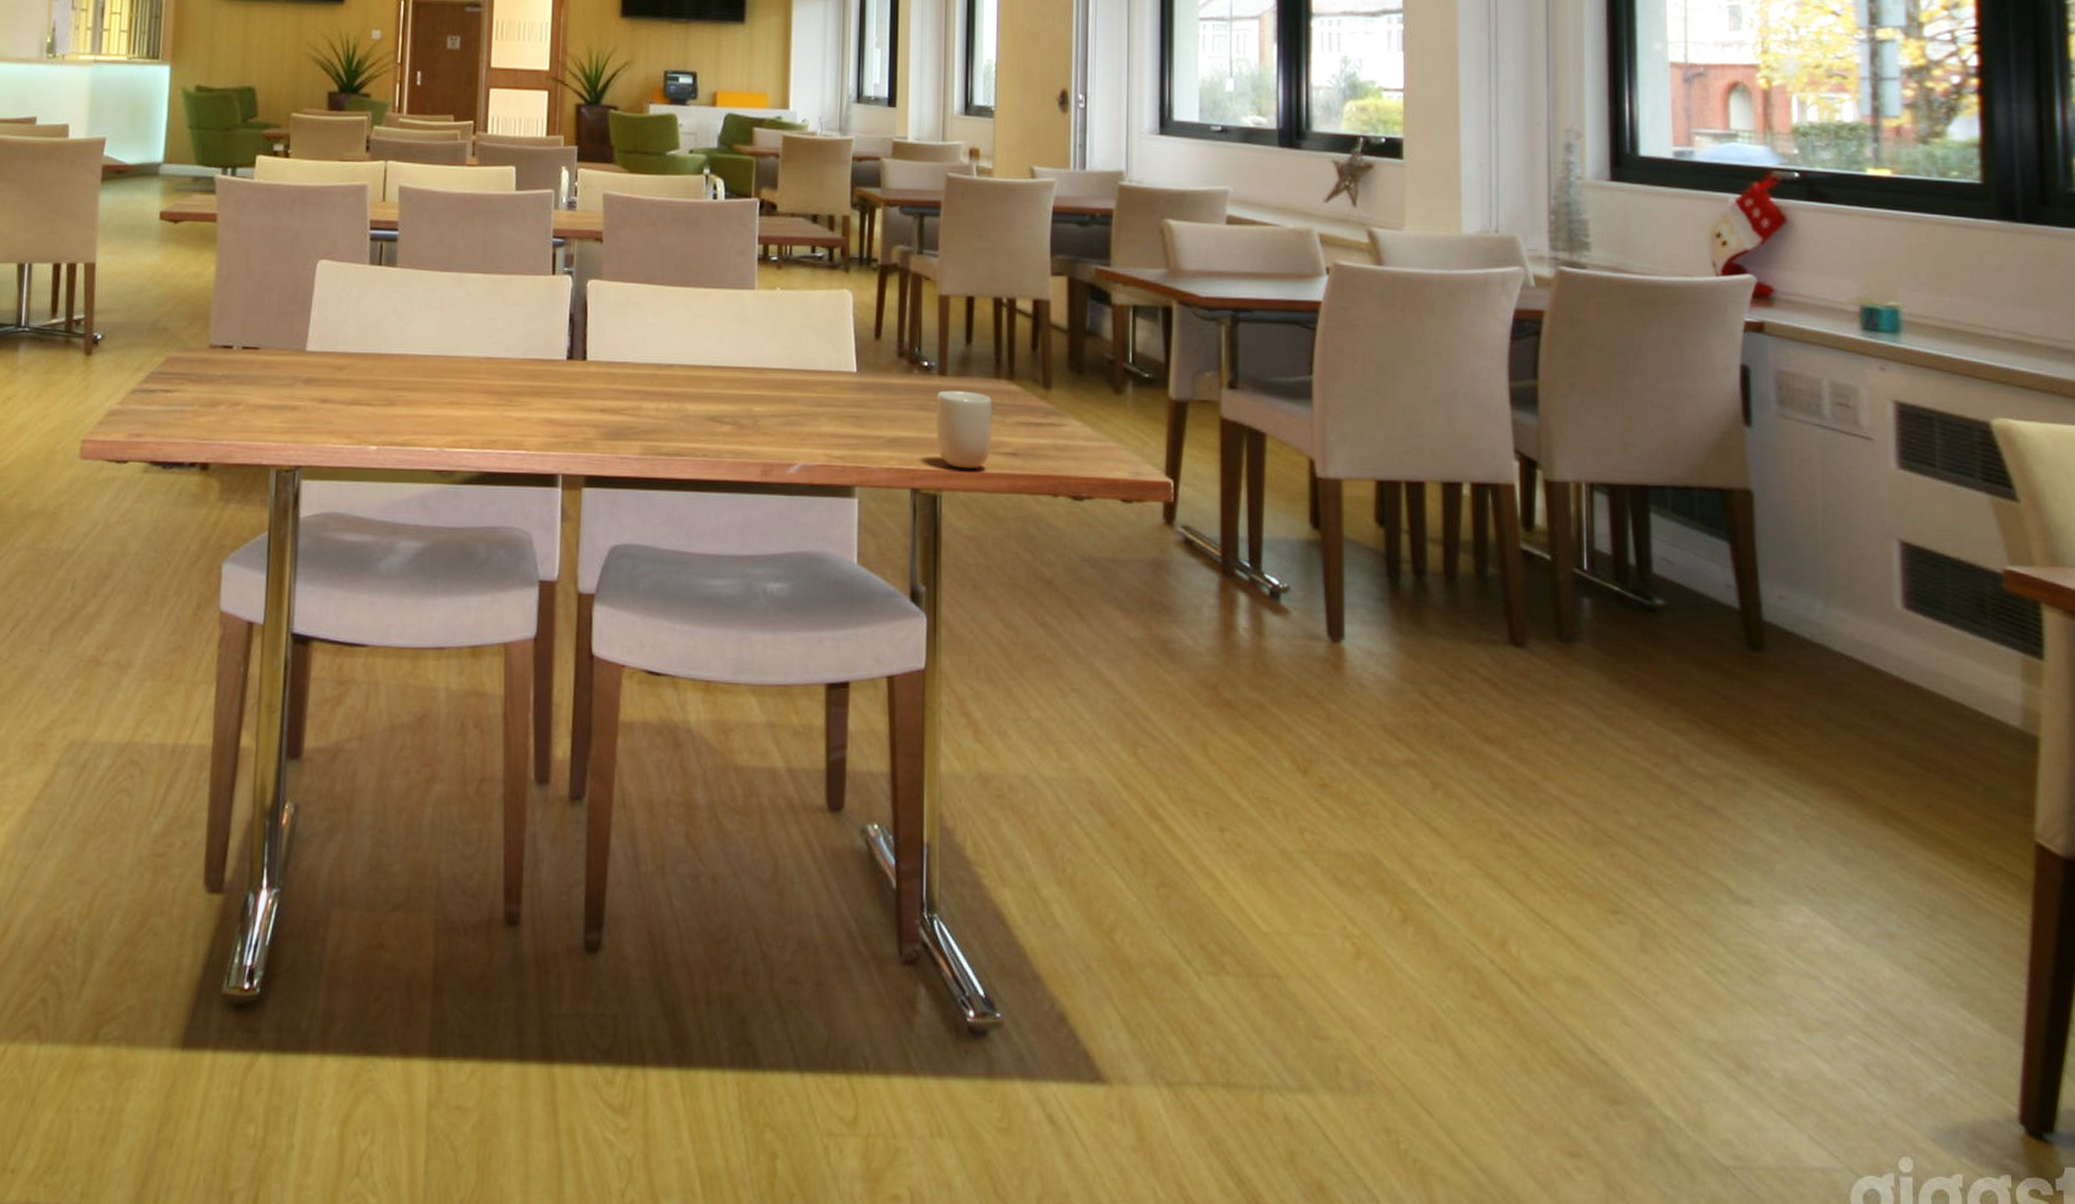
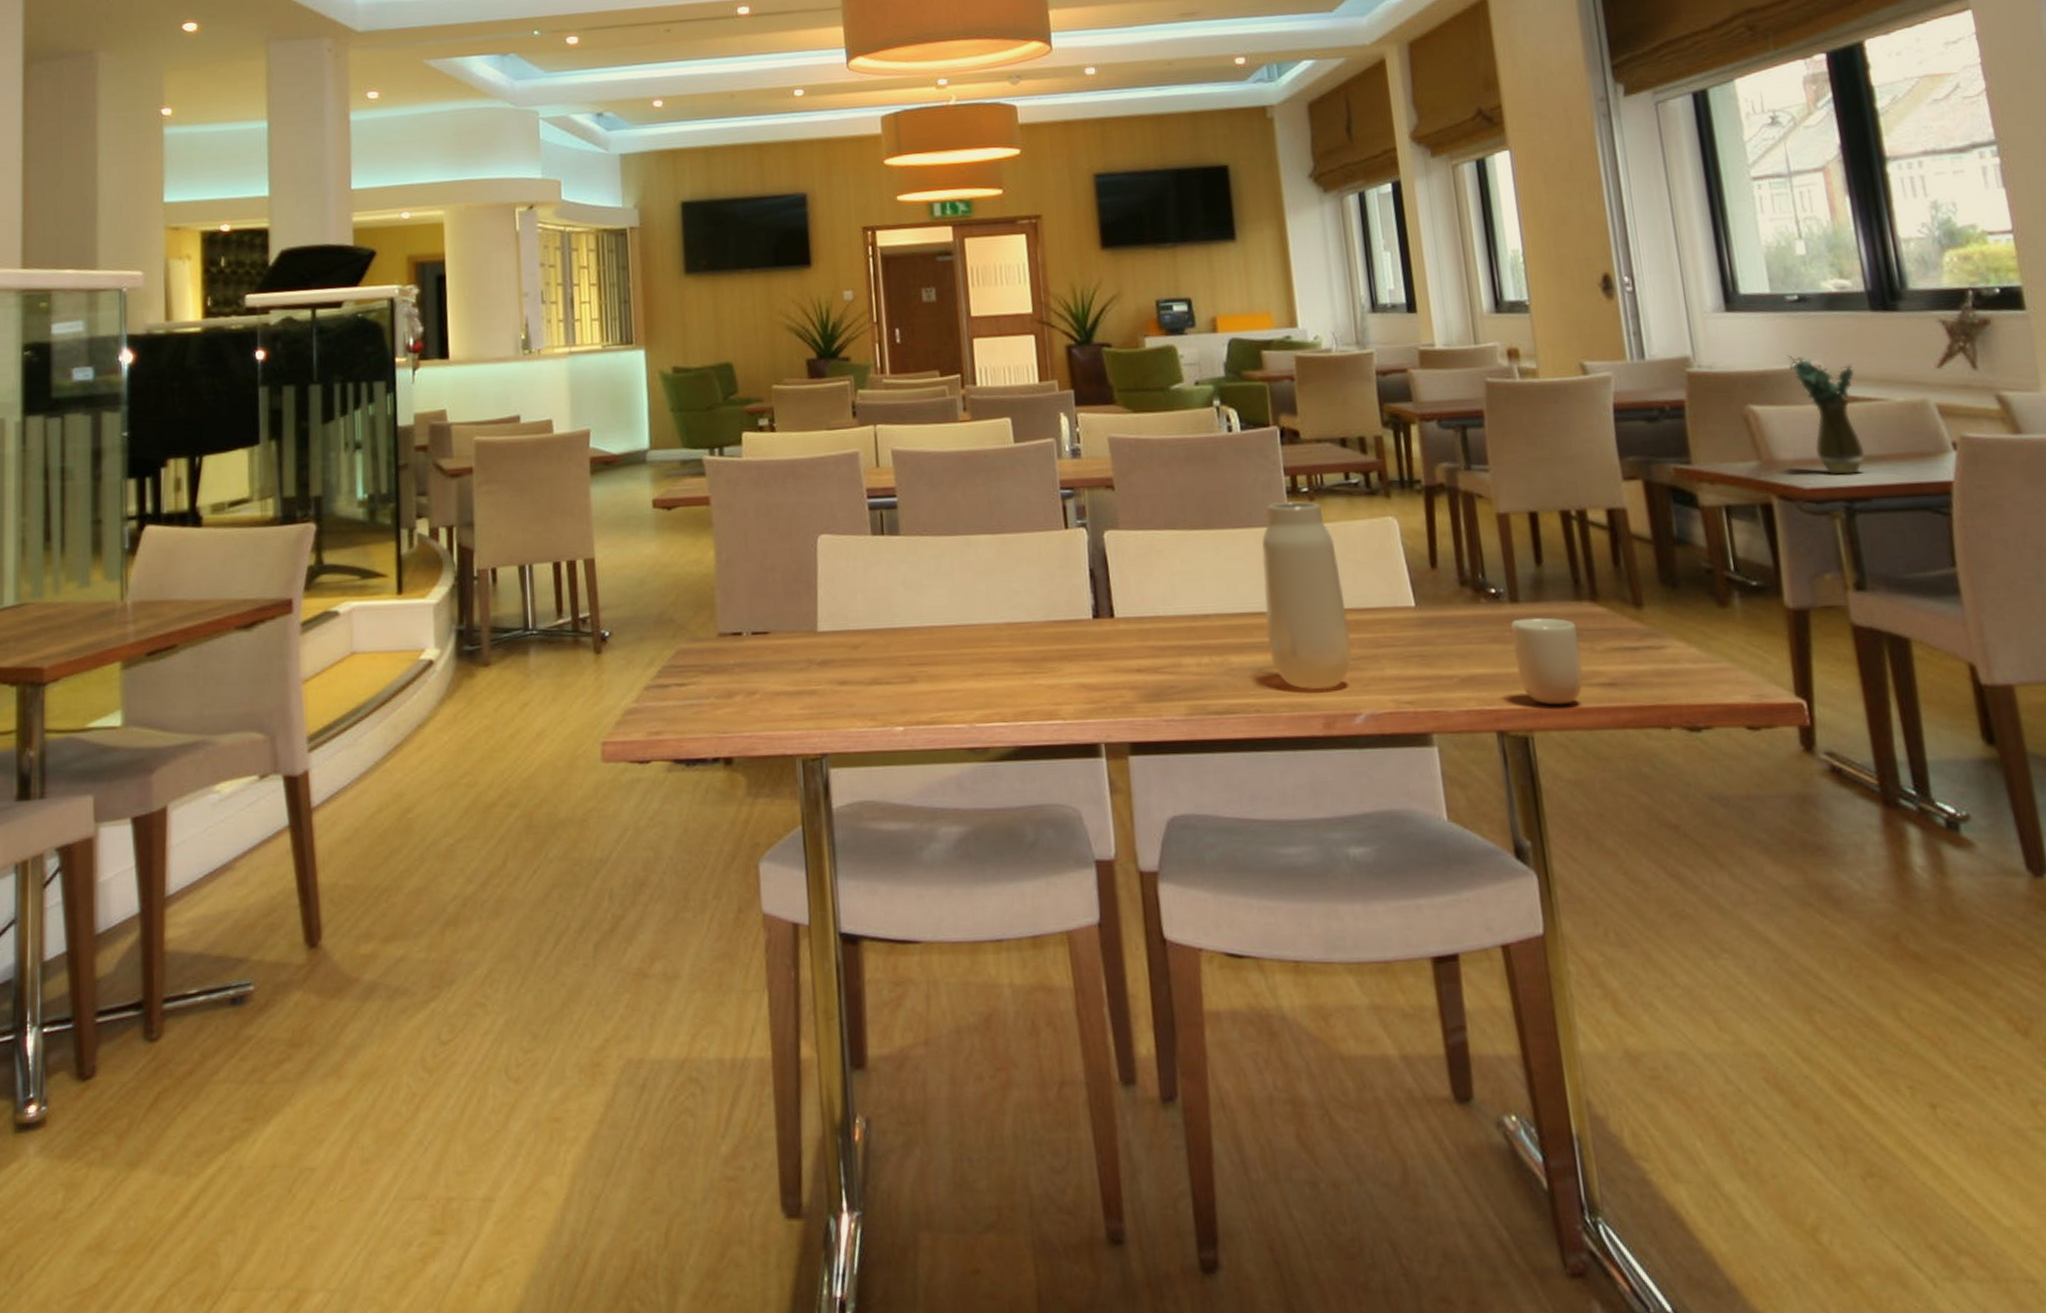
vase: none [722,268,796,440] -> present [1261,501,1352,690]
vase: none [1204,178,1256,289] -> present [1787,355,1866,476]

